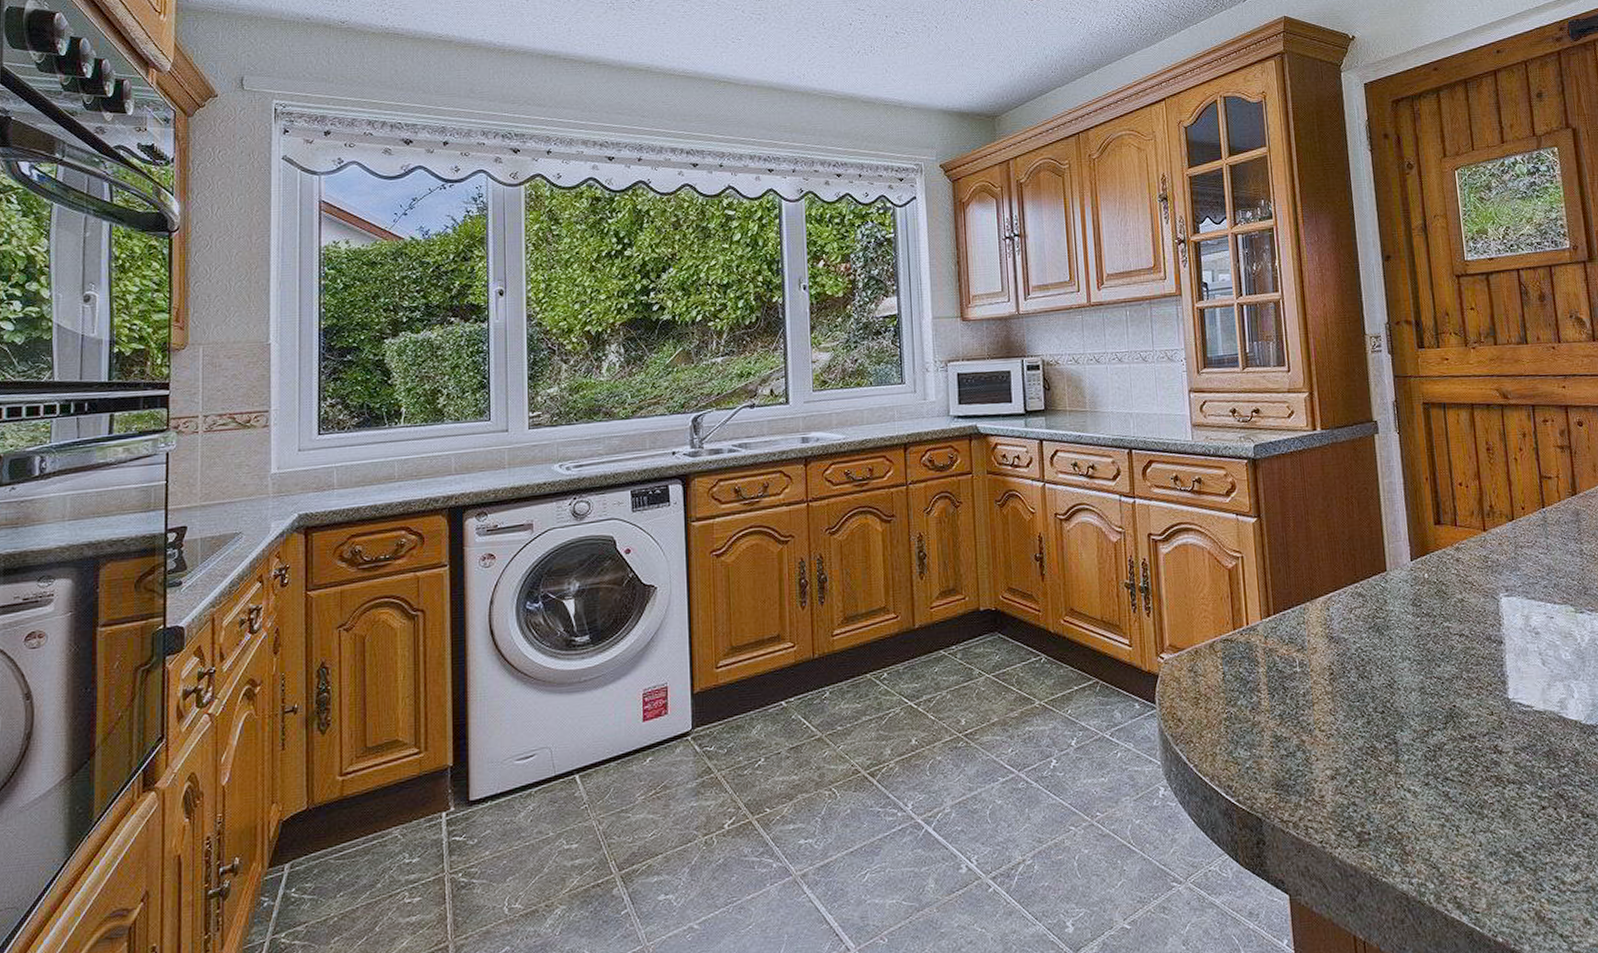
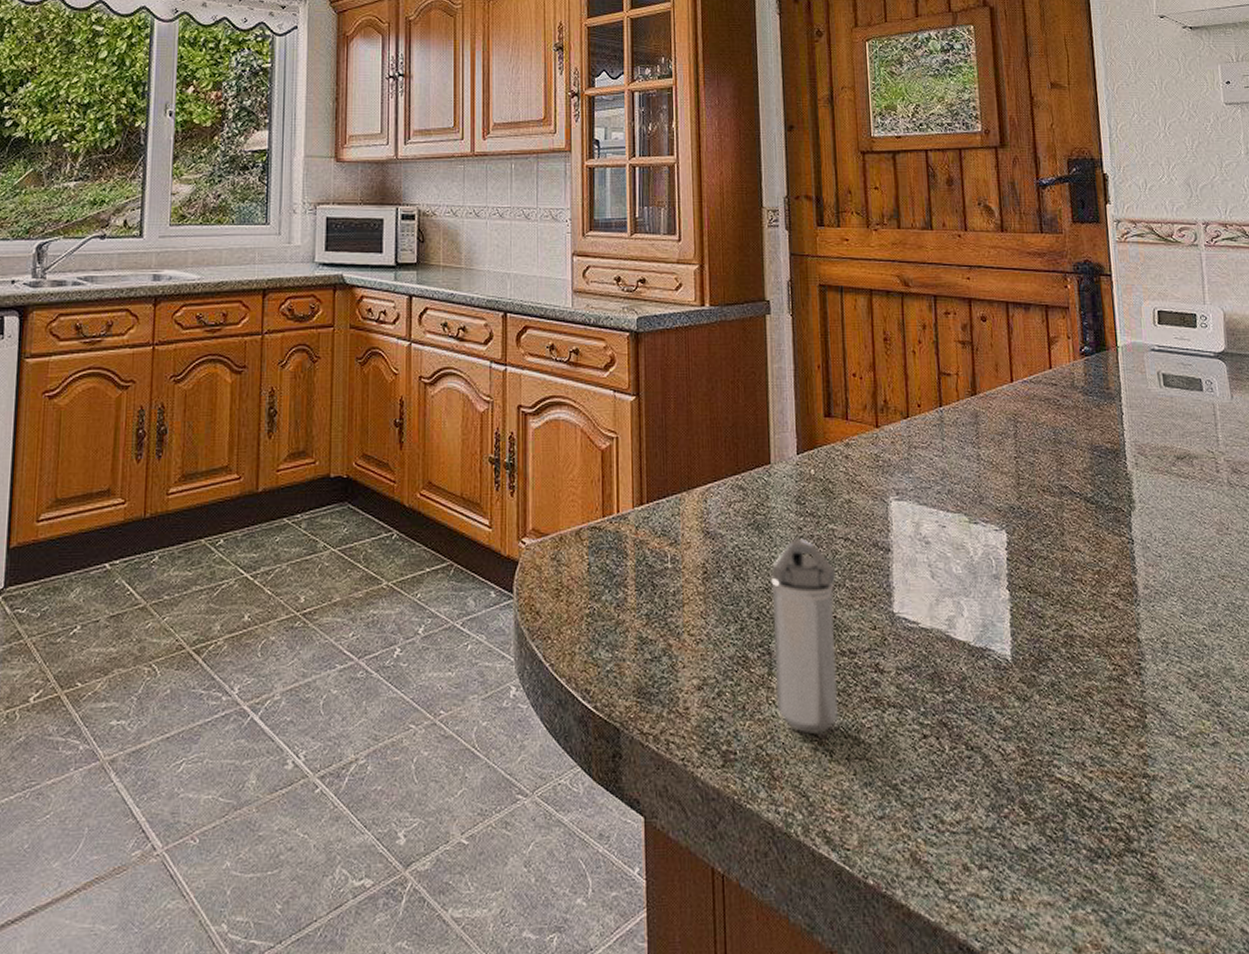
shaker: none [1392,637,1462,812] -> present [770,538,839,734]

